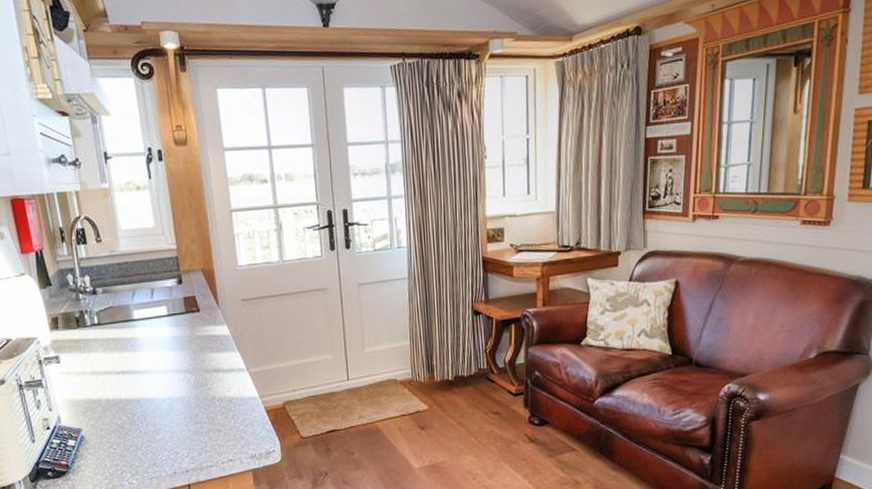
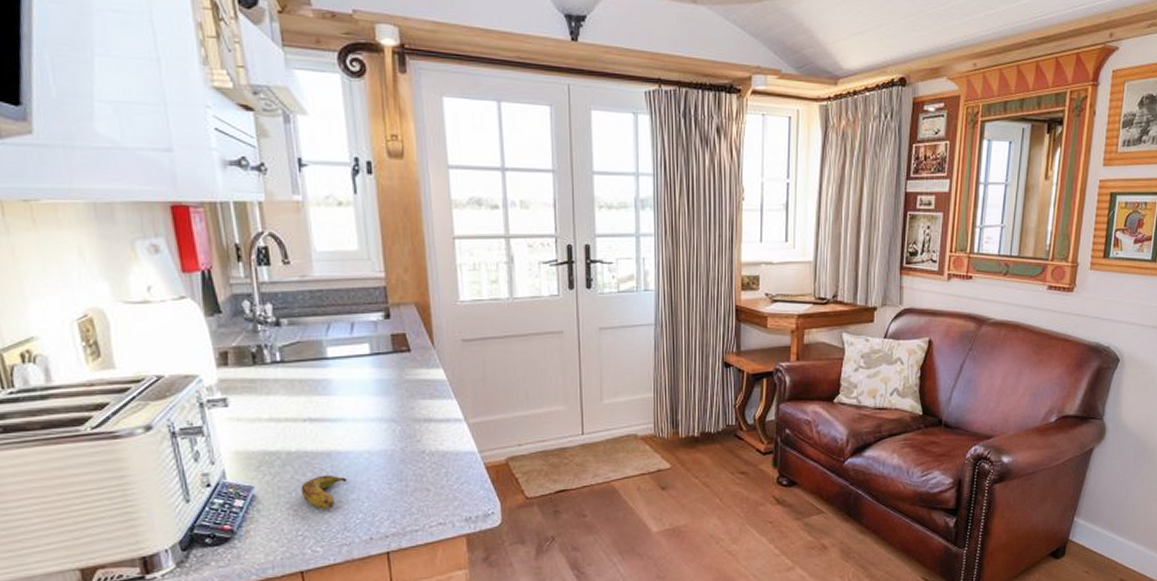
banana: none [118,418,154,448] -> present [301,475,347,509]

